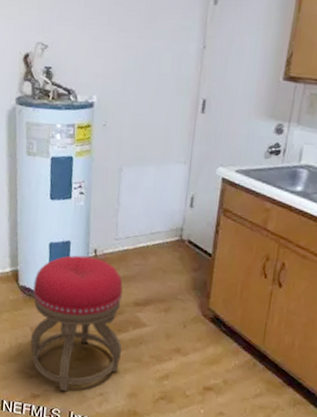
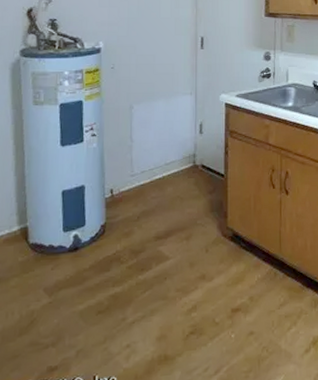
stool: present [30,255,123,392] -> none [44,197,147,354]

